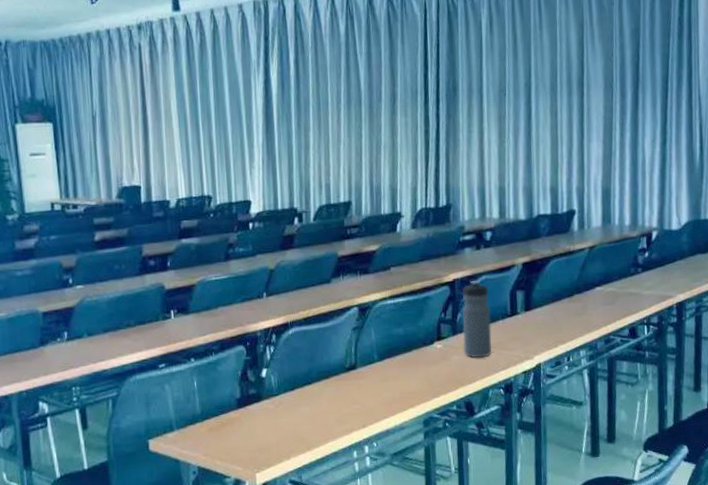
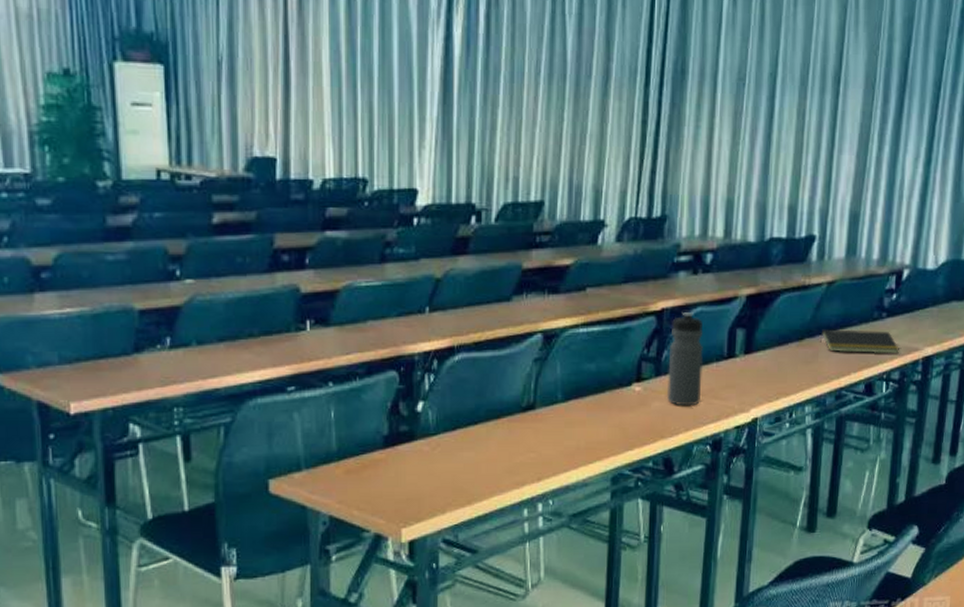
notepad: none [587,284,656,305] -> present [819,329,899,354]

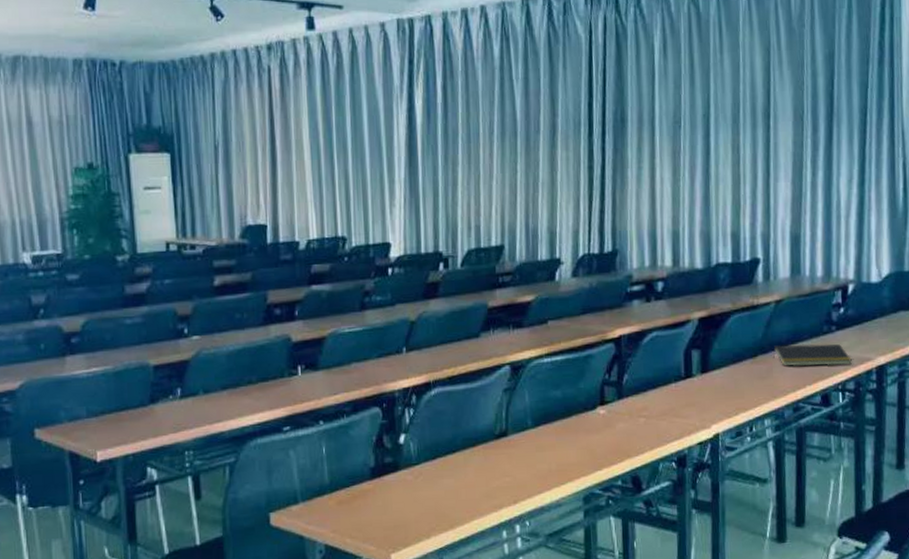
water bottle: present [666,311,703,406] -> none [628,336,663,426]

